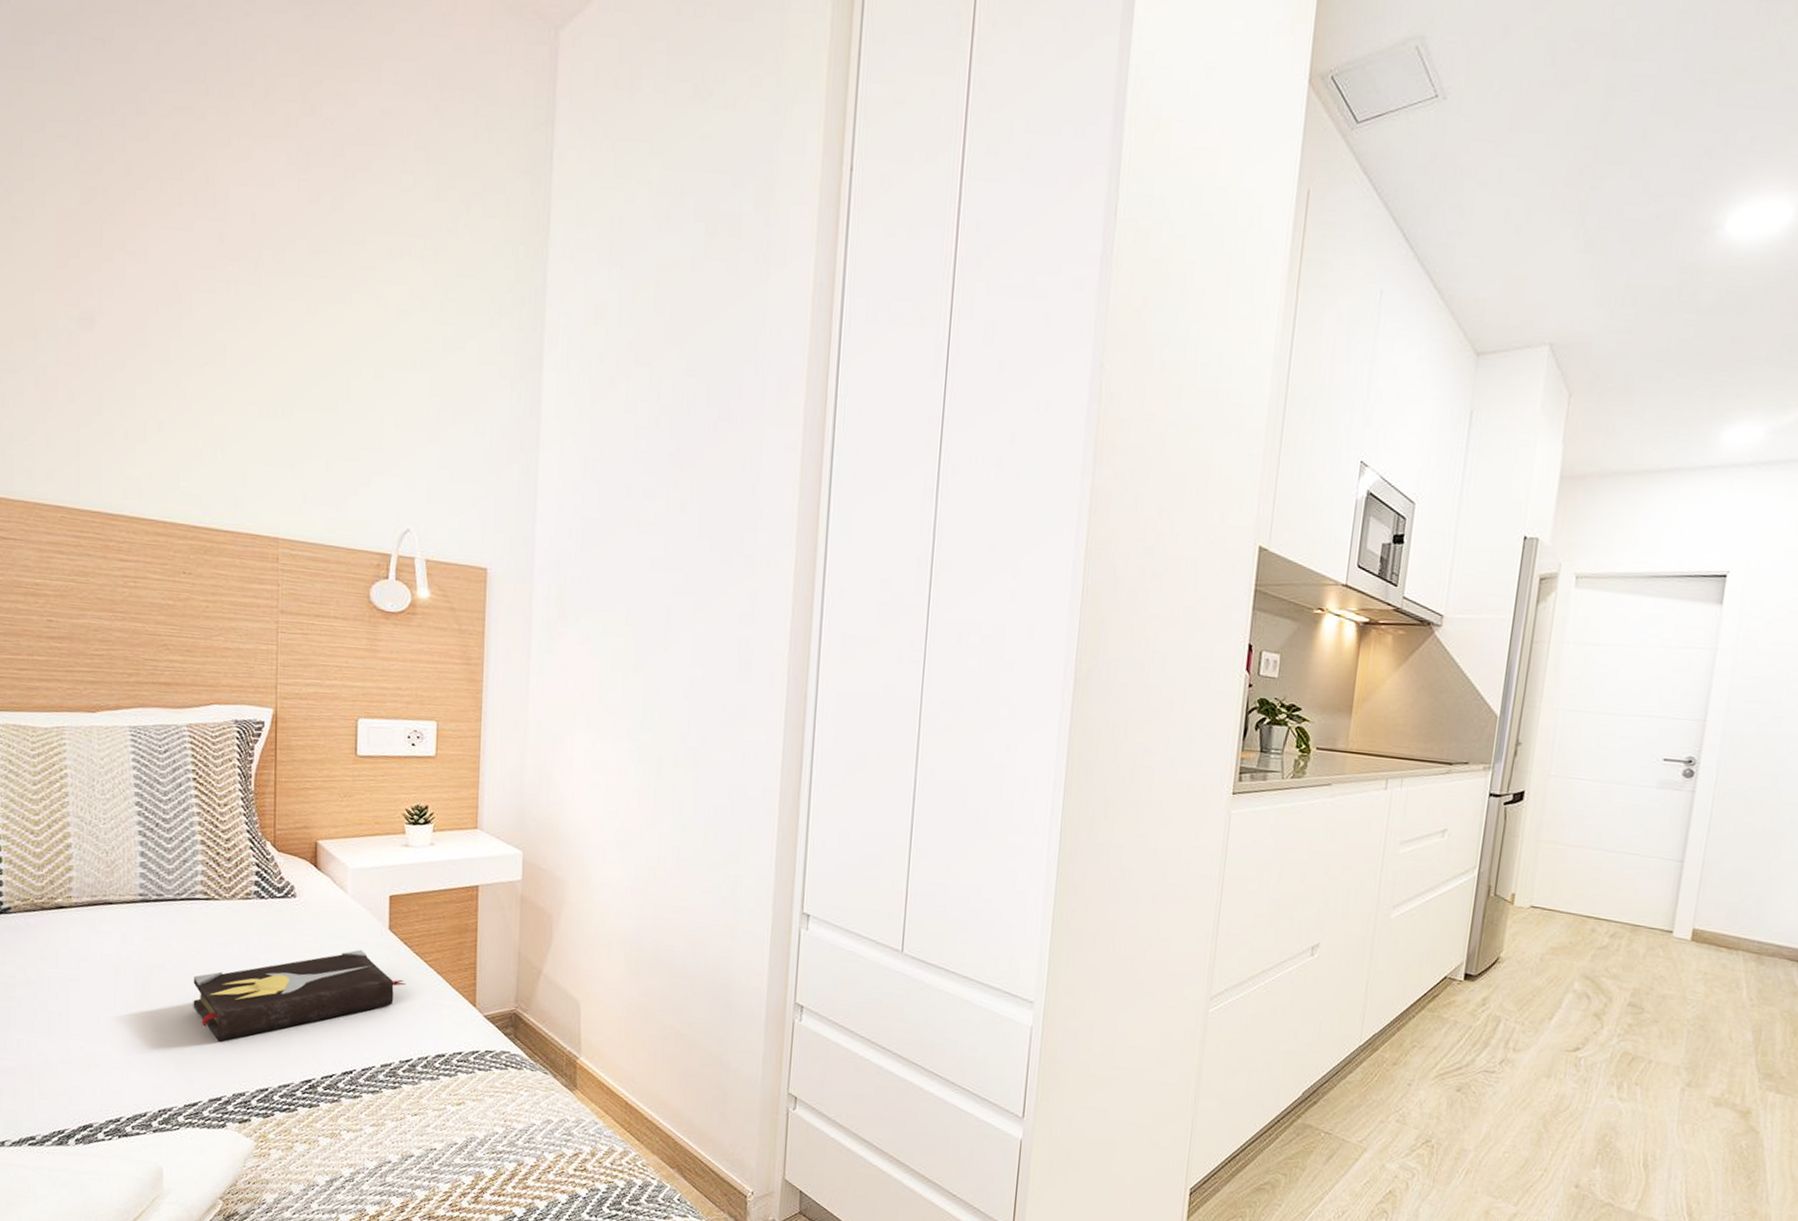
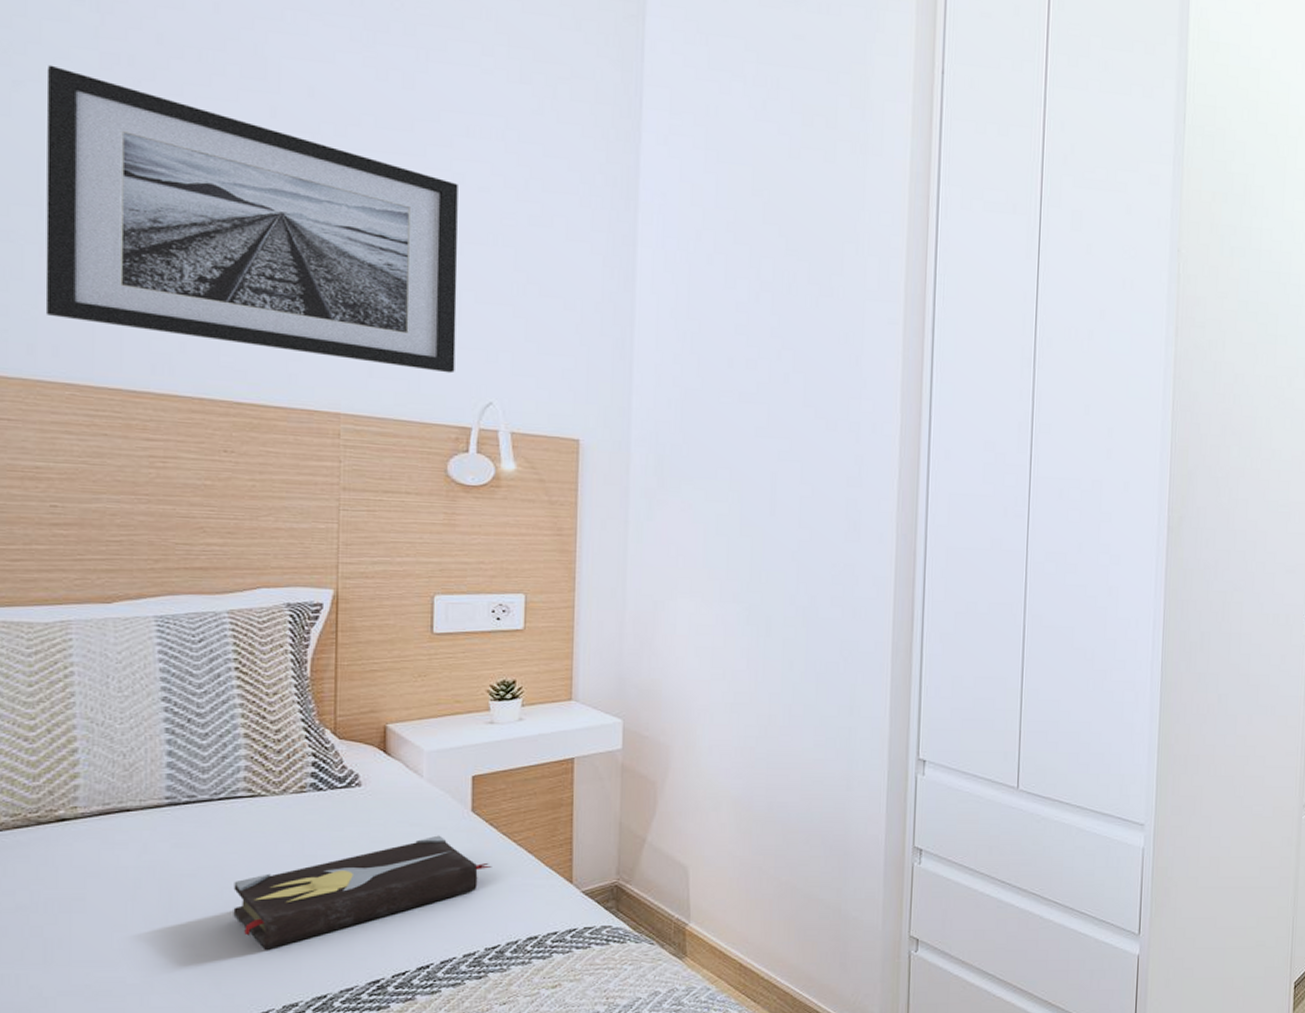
wall art: none [38,201,381,500] -> present [45,64,458,373]

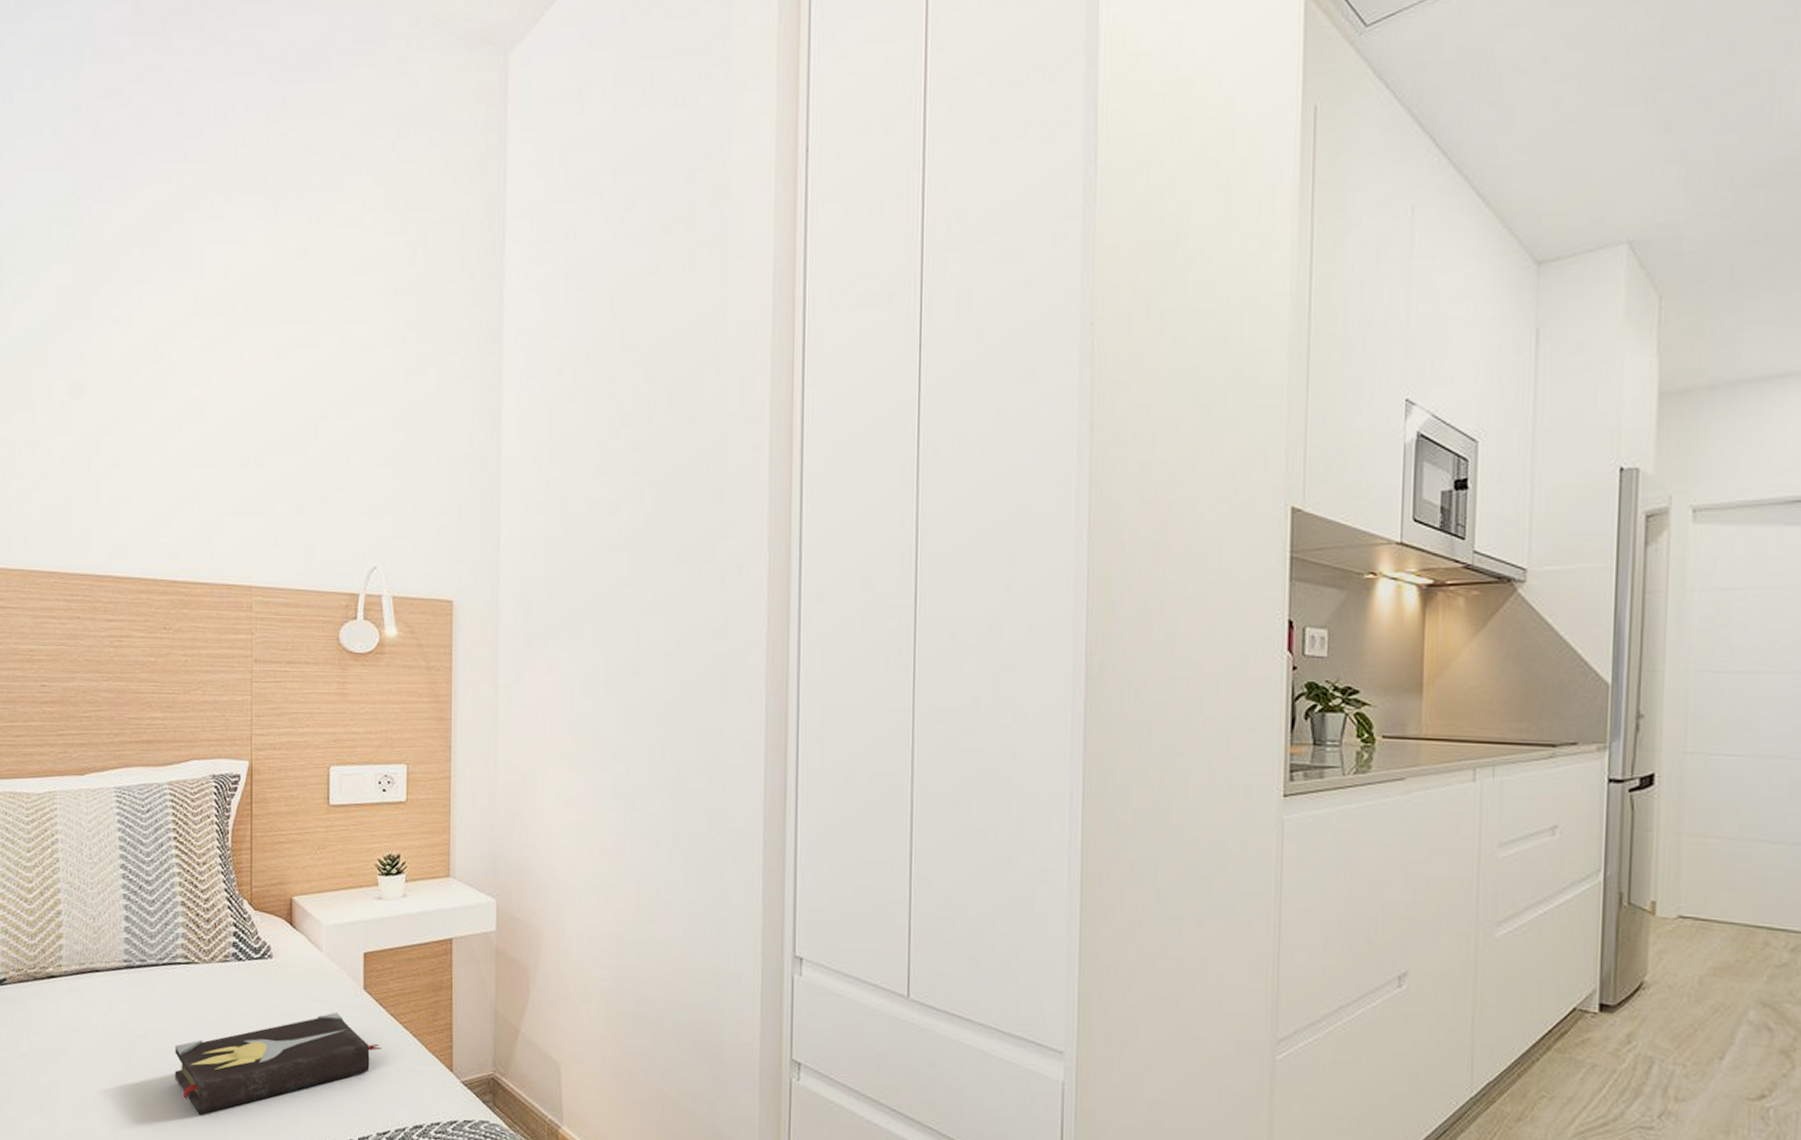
wall art: present [45,64,458,373] -> none [35,281,346,540]

